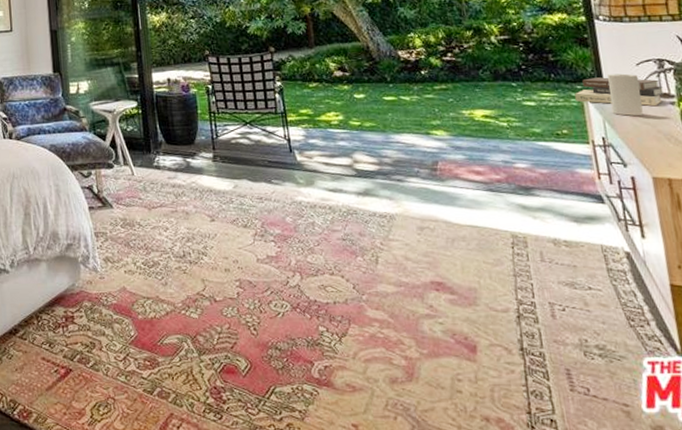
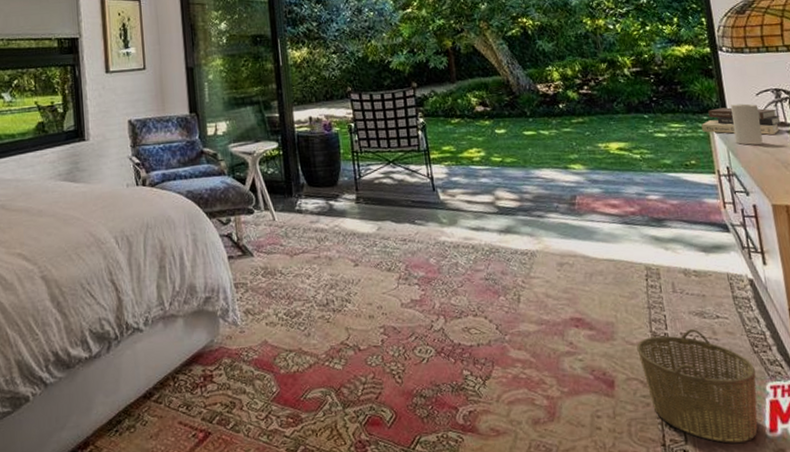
basket: none [501,299,633,416] -> present [637,329,758,443]

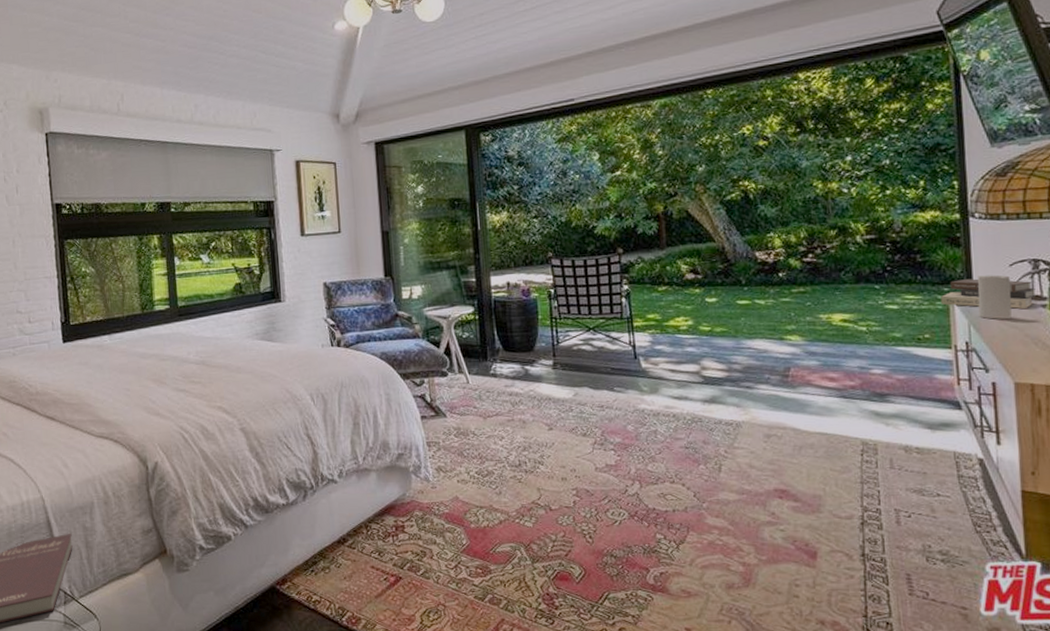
basket: present [637,329,758,443] -> none [845,506,976,619]

